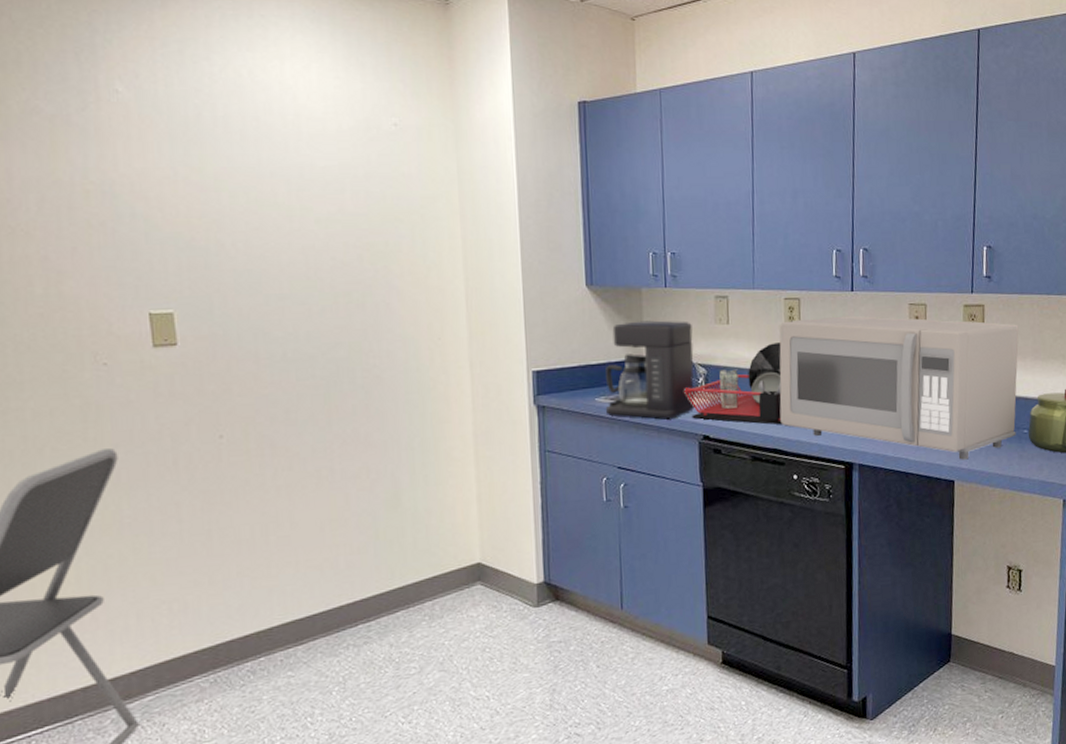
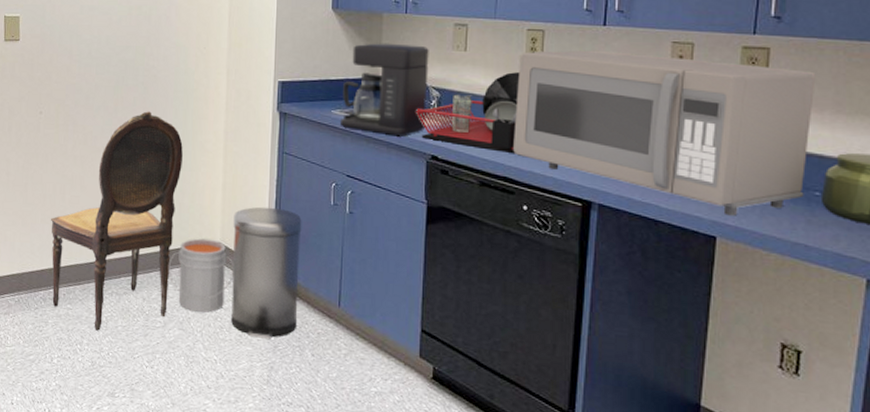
dining chair: none [250,420,425,696] -> present [50,111,183,331]
bucket: none [418,560,501,647] -> present [168,238,234,313]
pedal bin: none [494,513,577,662] -> present [231,206,302,339]

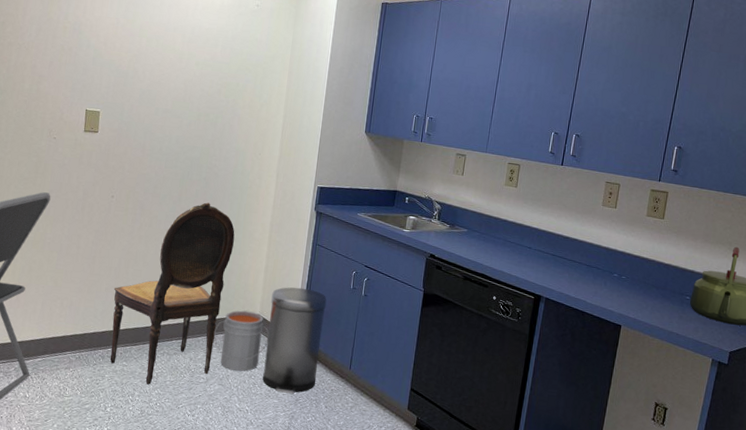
coffee maker: present [339,43,429,136] -> none [363,162,436,238]
dish rack: present [416,72,520,154] -> none [422,194,500,257]
microwave: present [513,50,816,216] -> none [490,180,695,311]

